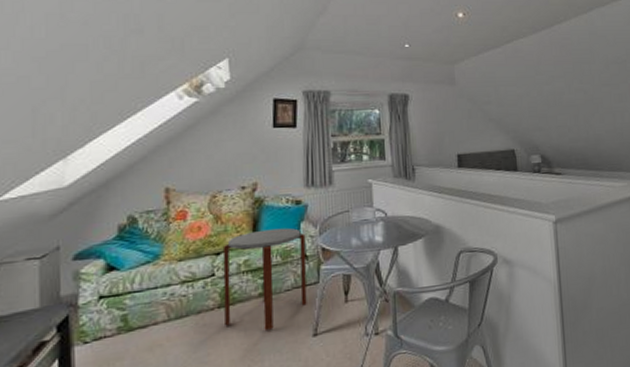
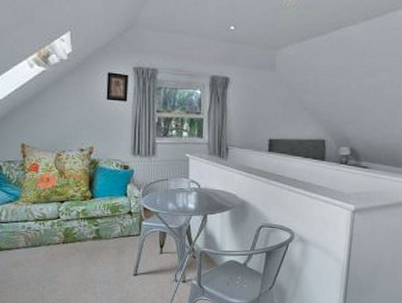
side table: present [223,228,307,330] -> none [66,187,131,265]

